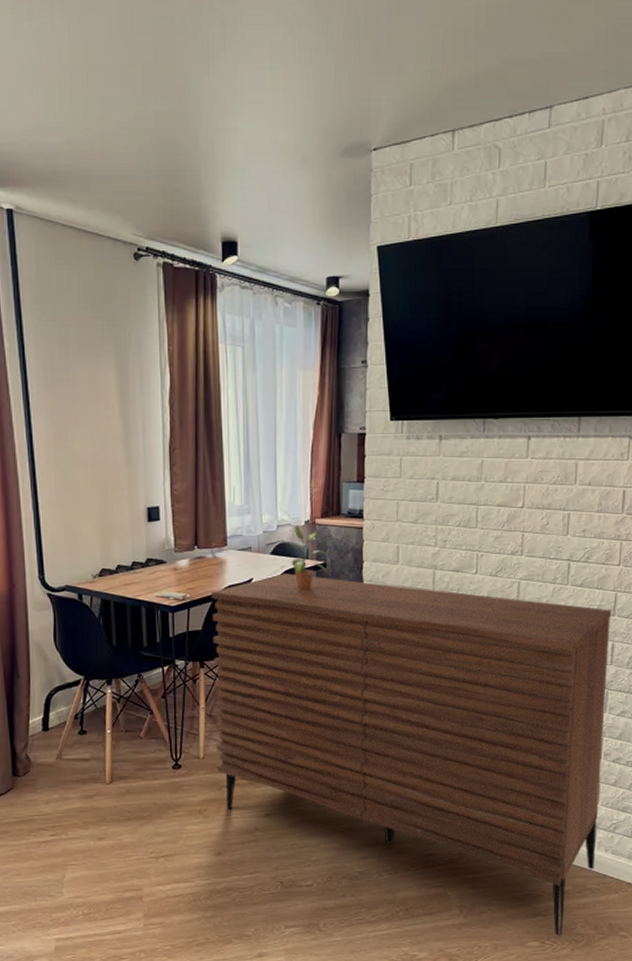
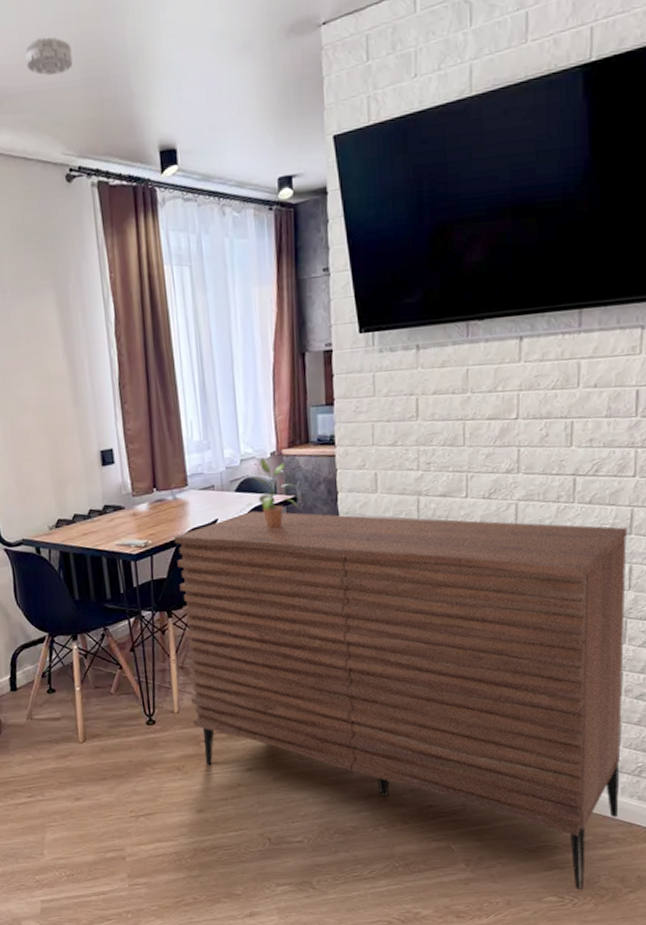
smoke detector: none [104,129,148,162] -> present [24,37,73,75]

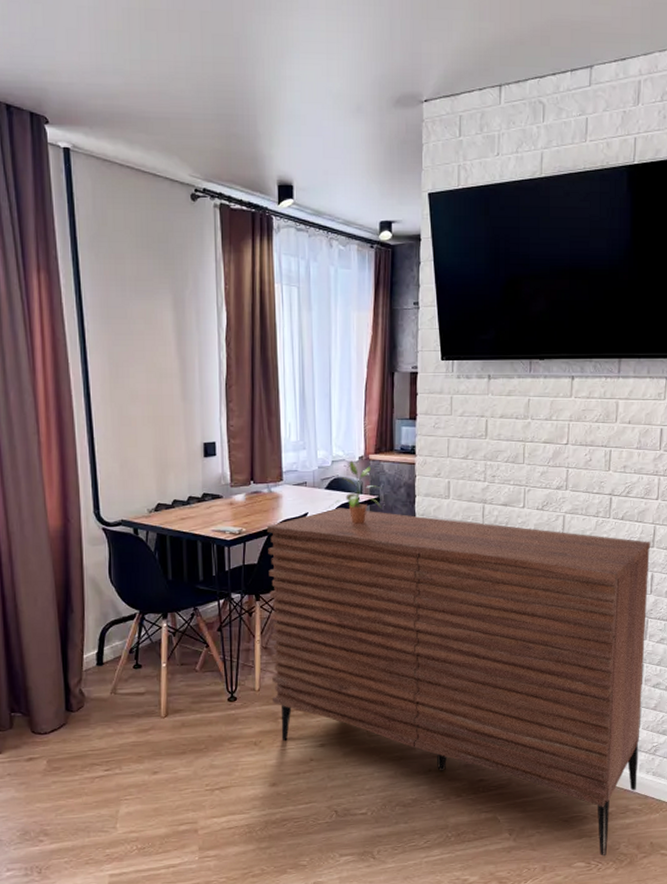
smoke detector: present [24,37,73,75] -> none [162,73,205,106]

